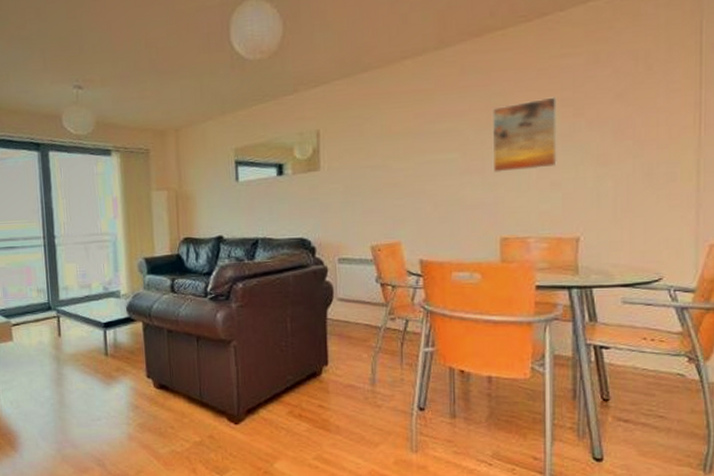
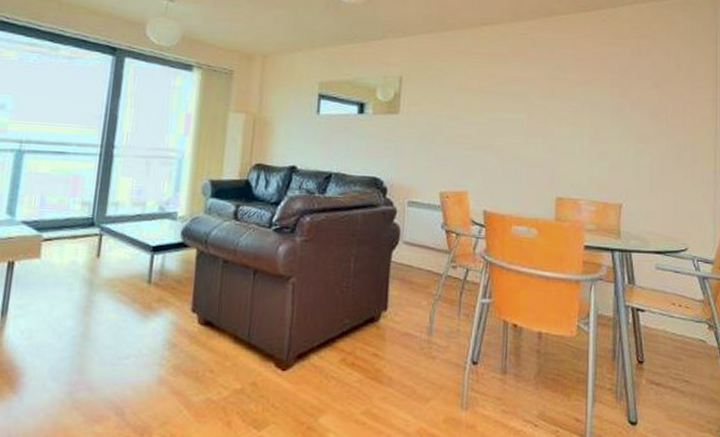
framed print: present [492,97,558,172] -> none [552,77,607,139]

